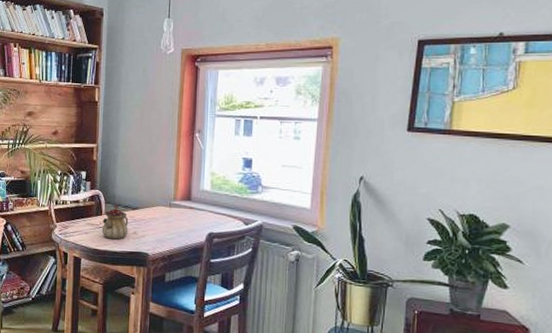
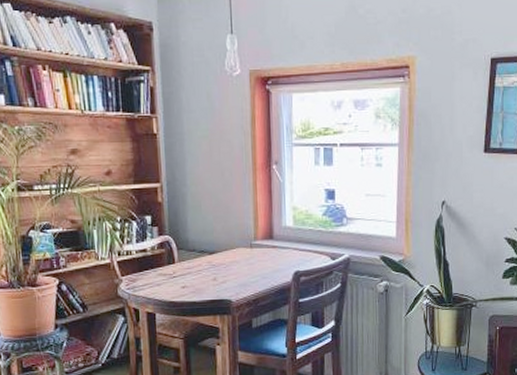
teapot: present [101,205,129,240] -> none [175,251,207,289]

